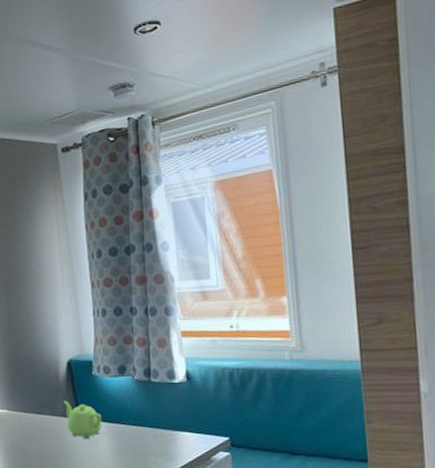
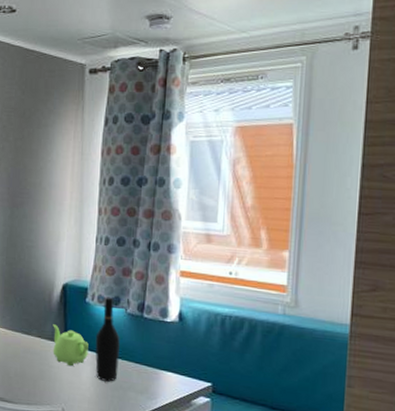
wine bottle: none [107,367,135,449] -> present [95,297,120,382]

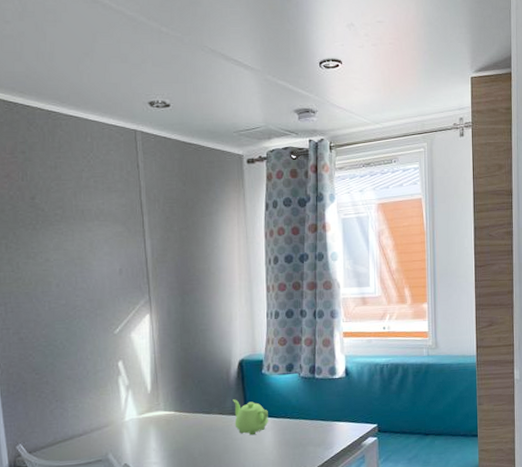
wine bottle: present [95,297,120,382] -> none [274,365,297,442]

